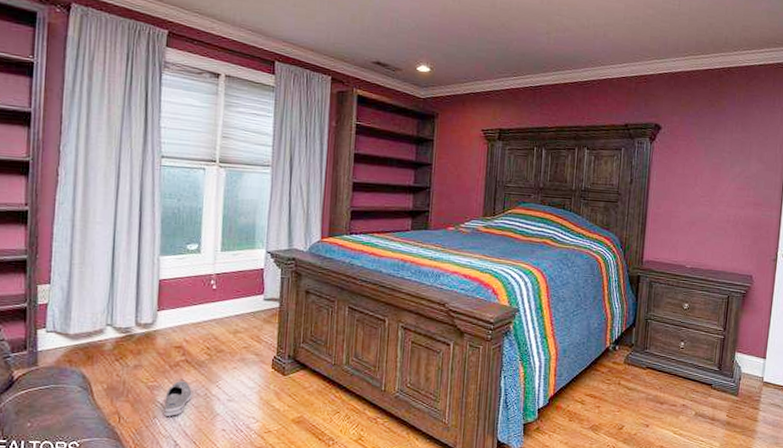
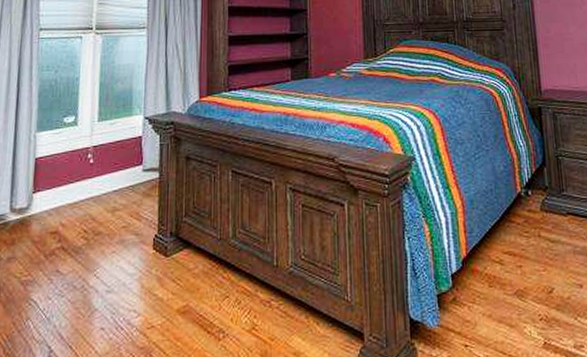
sneaker: present [164,381,192,417] -> none [38,272,68,318]

